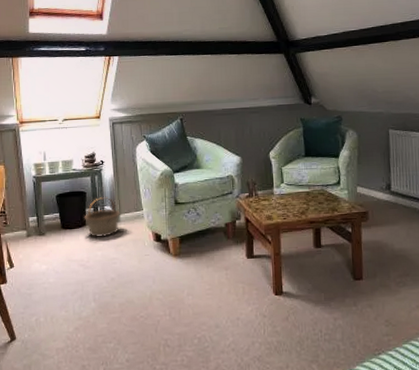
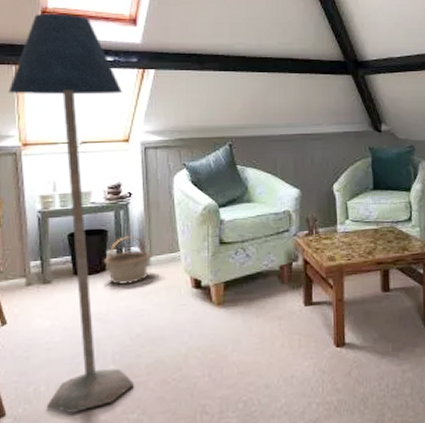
floor lamp: none [7,13,110,340] -> present [8,13,134,413]

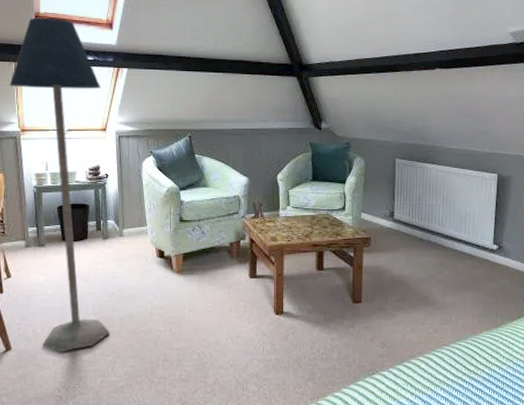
basket: present [103,236,151,285] -> none [85,211,124,251]

